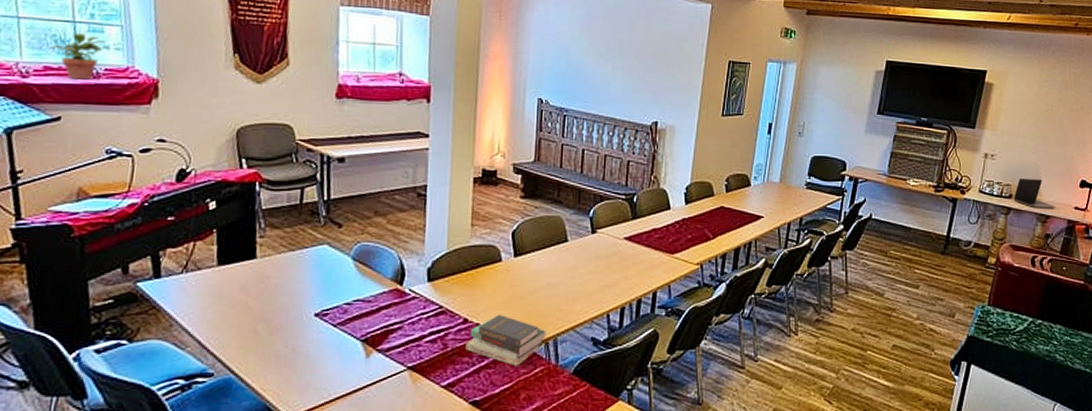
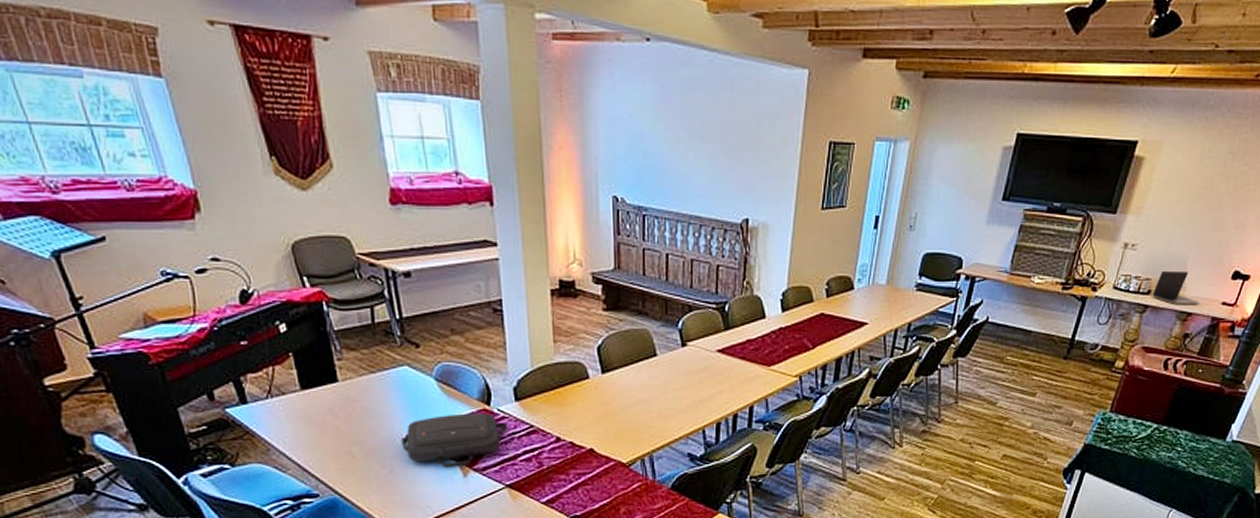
potted plant: present [50,33,106,80] -> none [72,139,129,193]
laptop bag: none [308,292,418,348] -> present [401,413,508,468]
books: present [465,314,546,366] -> none [561,432,641,482]

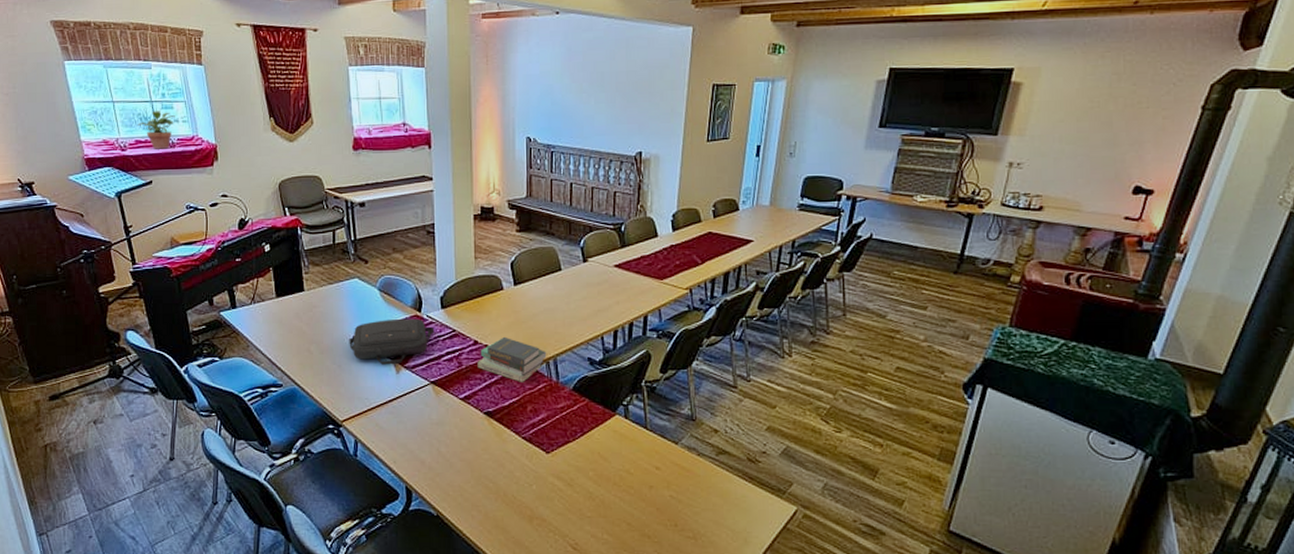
potted plant: none [72,139,129,193] -> present [137,111,175,149]
books: none [561,432,641,482] -> present [477,336,547,382]
laptop computer: present [1152,270,1200,304] -> none [1044,187,1099,220]

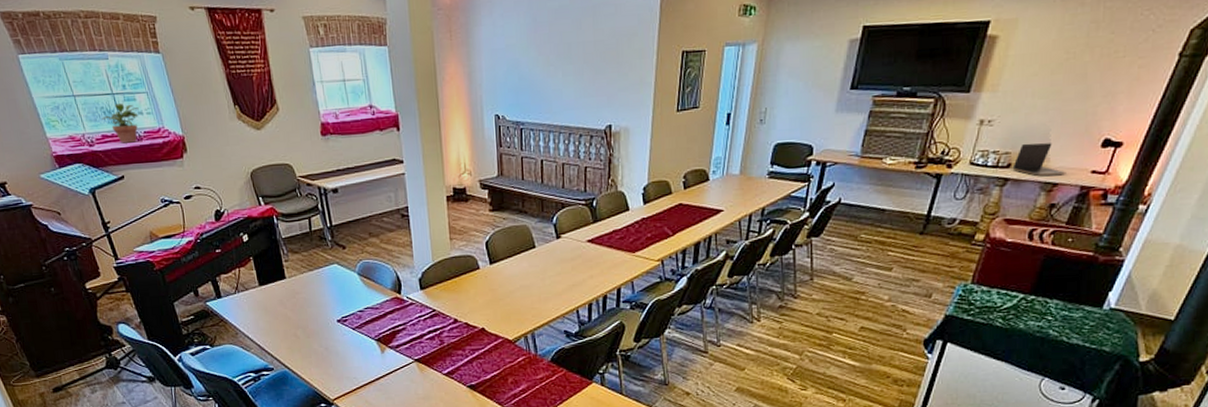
laptop bag: present [349,318,435,365] -> none [333,300,415,346]
books: present [477,336,547,382] -> none [458,314,525,356]
laptop computer: none [1044,187,1099,220] -> present [1012,143,1066,176]

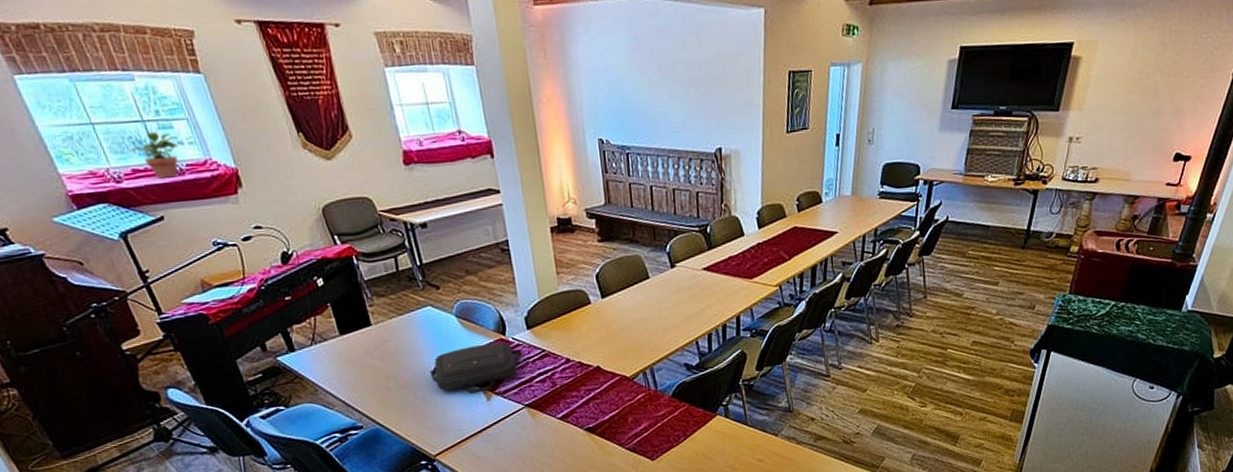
laptop bag: none [333,300,415,346] -> present [430,342,523,394]
laptop computer: present [1012,143,1066,176] -> none [1099,158,1145,190]

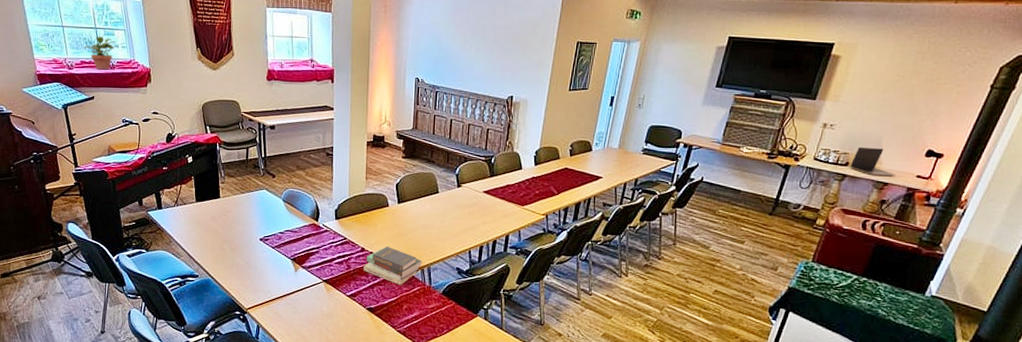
laptop bag: present [430,342,523,394] -> none [256,225,329,264]
books: none [572,351,643,395] -> present [363,246,422,285]
laptop computer: none [1099,158,1145,190] -> present [850,147,895,176]

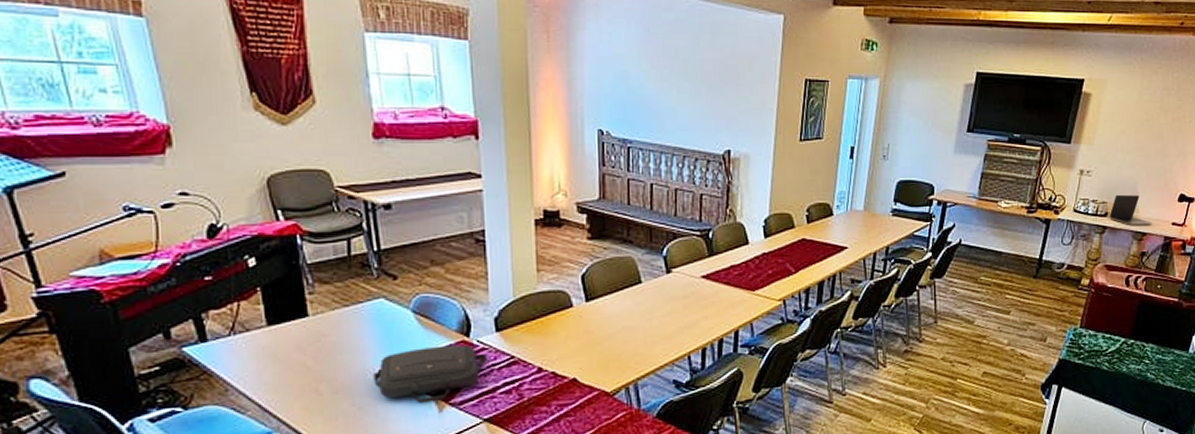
potted plant: present [83,36,116,70] -> none [37,75,101,129]
laptop bag: none [256,225,329,264] -> present [373,344,488,403]
books: present [363,246,422,285] -> none [542,361,626,413]

